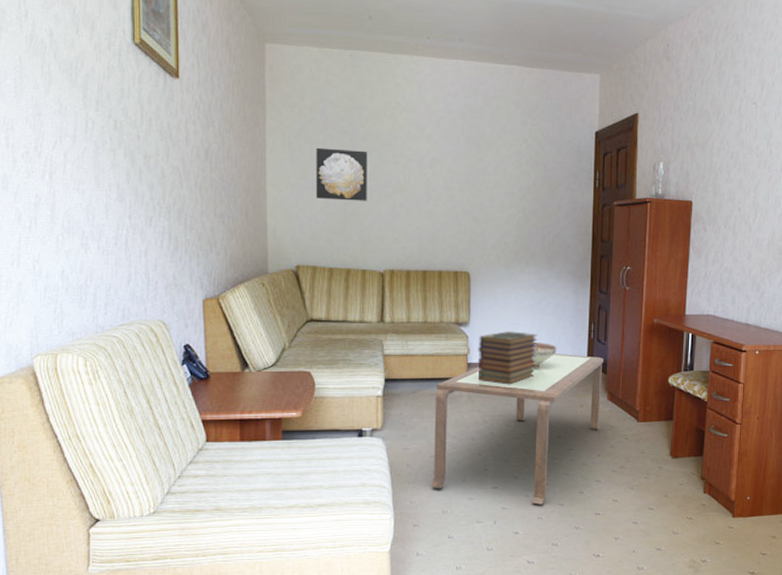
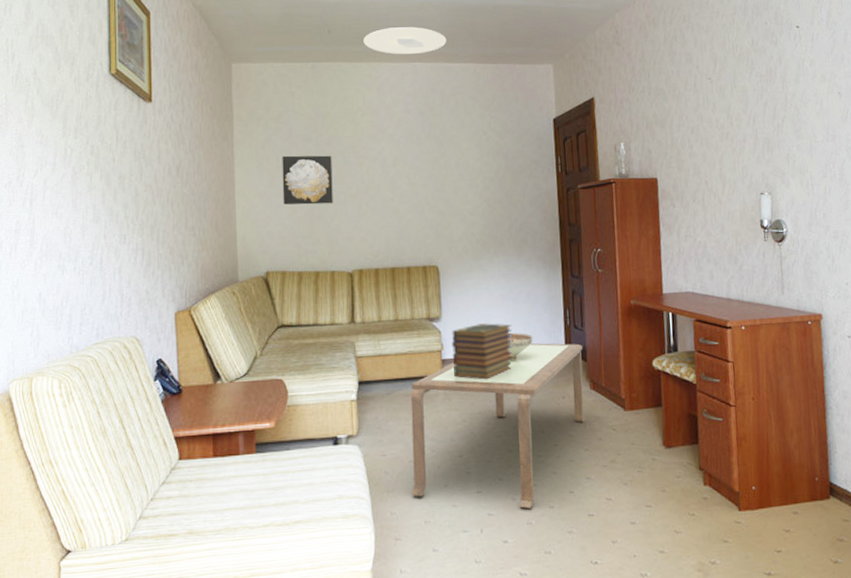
ceiling light: none [406,19,493,51] -> present [363,27,447,55]

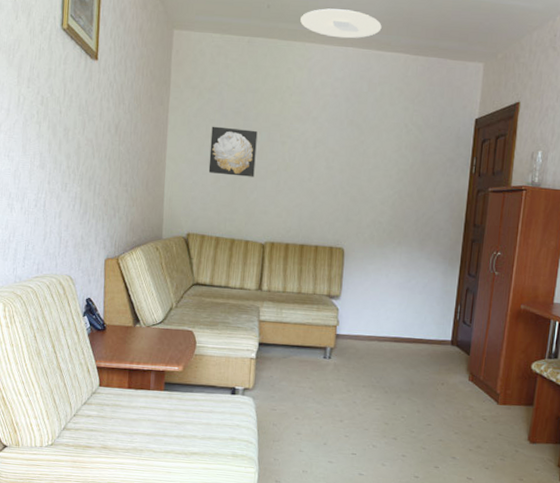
coffee table: present [410,343,585,509] -> none [294,331,468,475]
book stack: present [451,322,513,380] -> none [345,306,405,358]
decorative bowl: present [507,333,533,360] -> none [397,319,423,344]

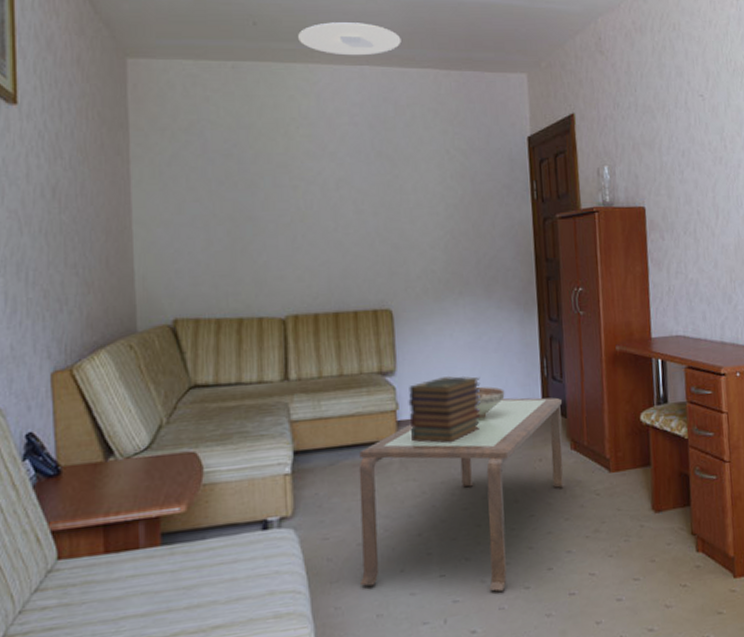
wall art: present [208,126,258,177] -> none [194,175,261,237]
coffee table: none [294,331,468,475] -> present [358,397,565,592]
book stack: none [345,306,405,358] -> present [408,375,482,443]
decorative bowl: none [397,319,423,344] -> present [475,386,505,419]

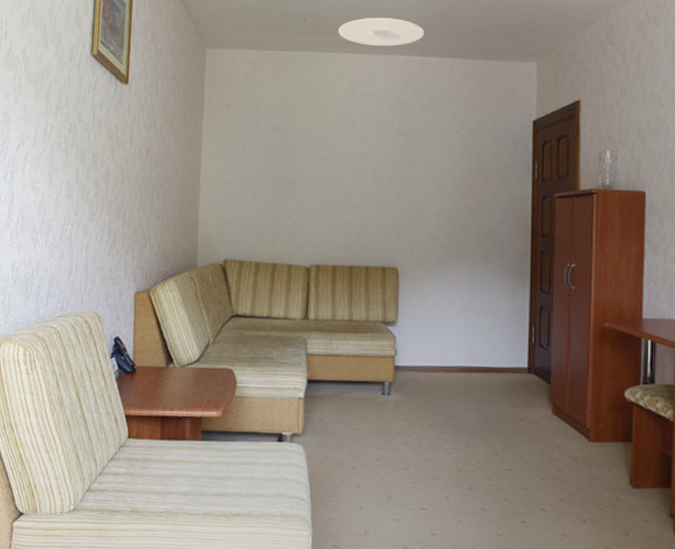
coffee table: present [358,397,565,592] -> none [353,359,547,533]
book stack: present [408,375,482,443] -> none [405,331,472,392]
decorative bowl: present [475,386,505,419] -> none [464,346,493,374]

